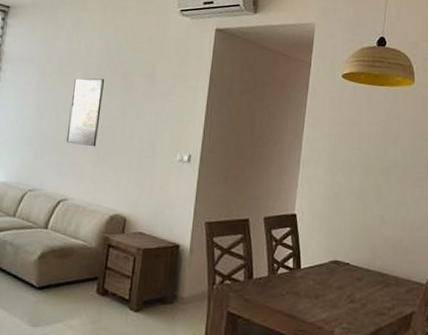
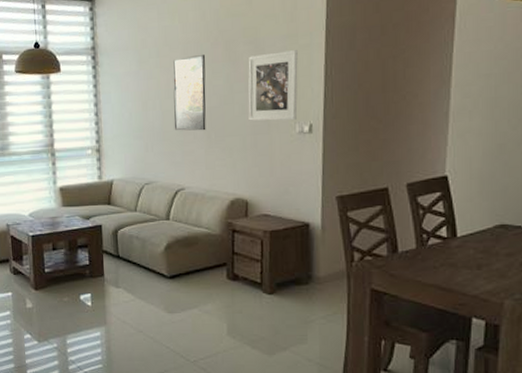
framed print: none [136,87,185,150] -> present [248,50,298,121]

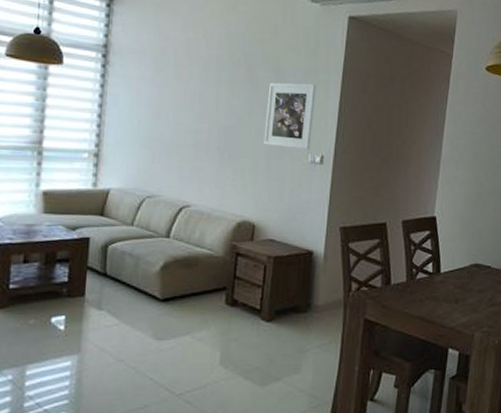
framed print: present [172,53,206,131] -> none [186,72,227,149]

